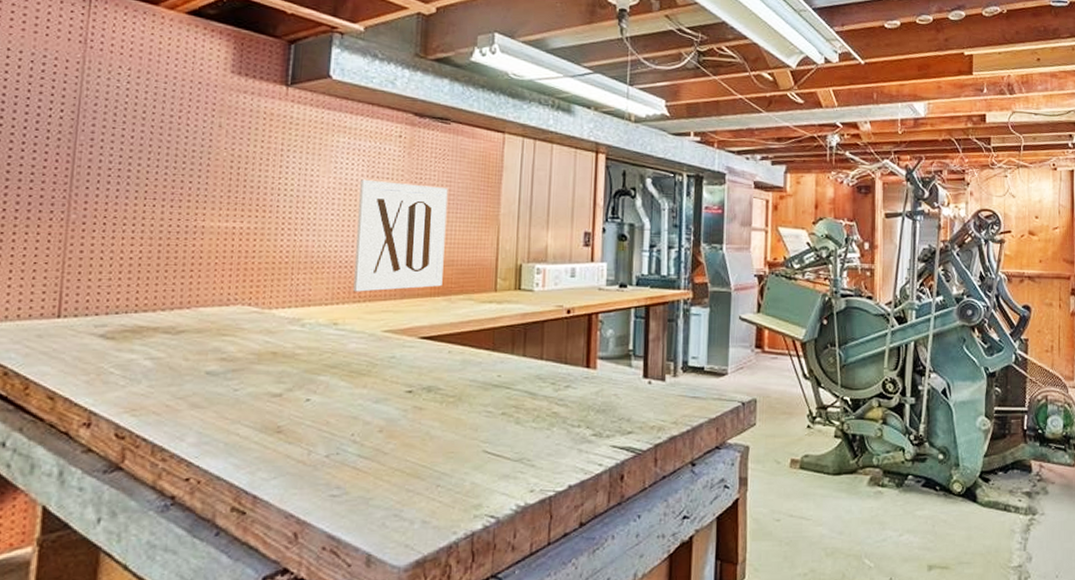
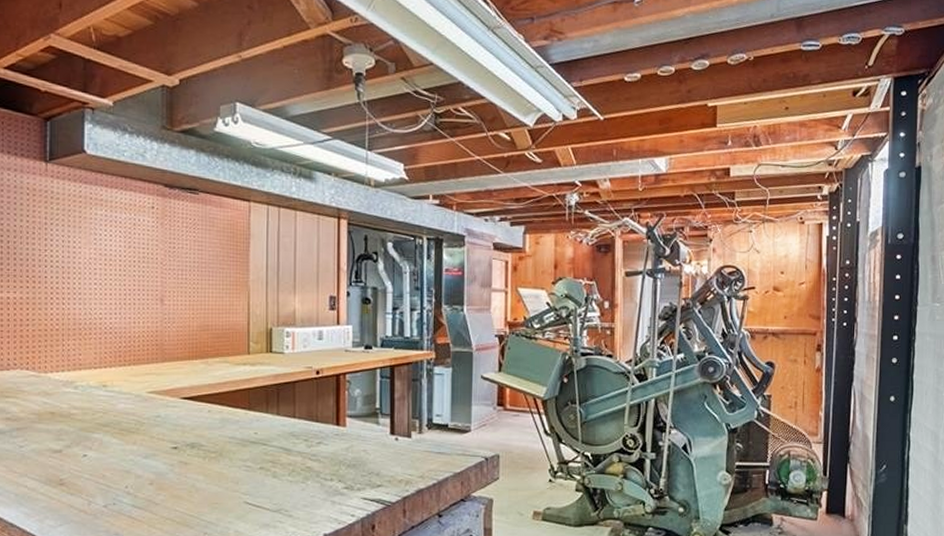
wall art: present [353,179,448,292] -> none [119,249,200,356]

